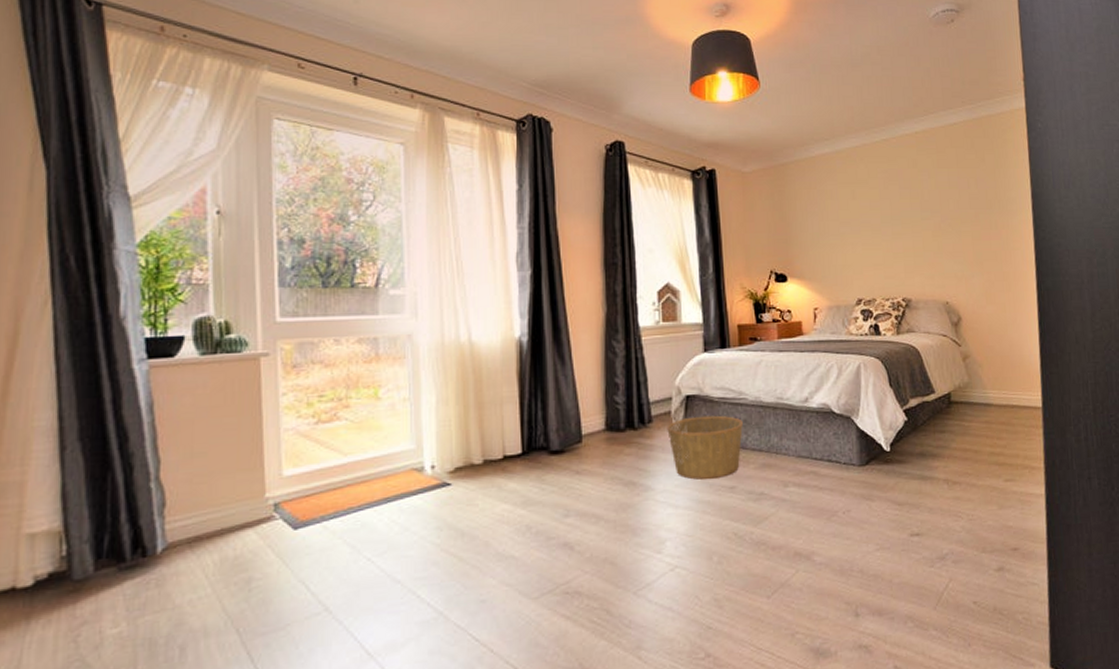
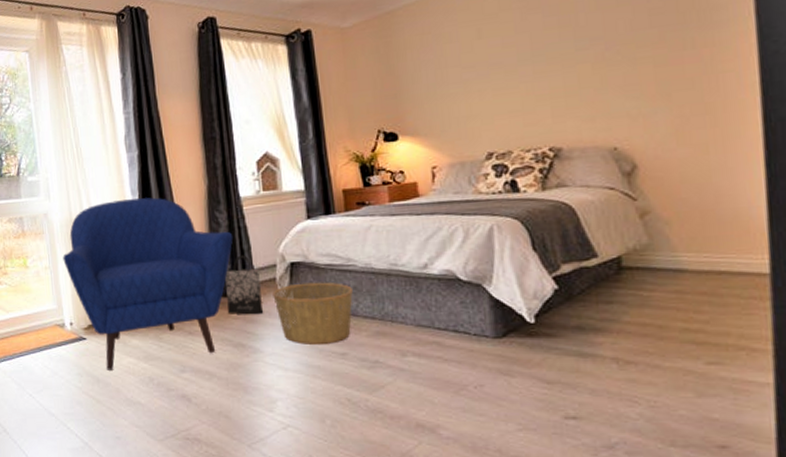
armchair: none [428,322,630,521] -> present [63,197,233,370]
shopping bag: none [619,387,656,451] -> present [225,255,263,315]

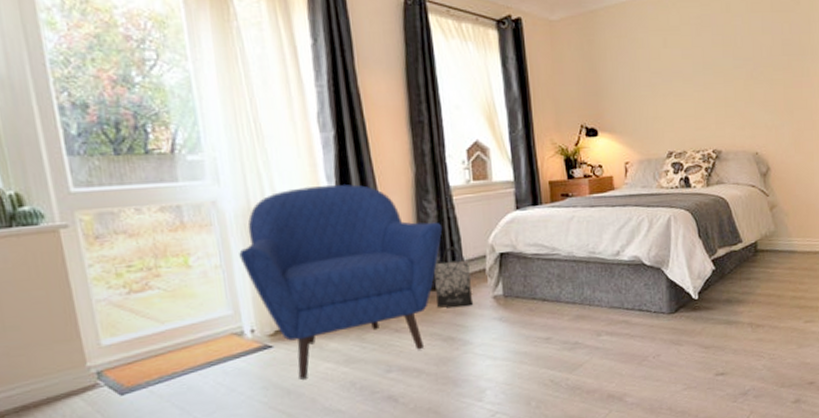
basket: present [272,282,353,344] -> none [482,271,557,333]

